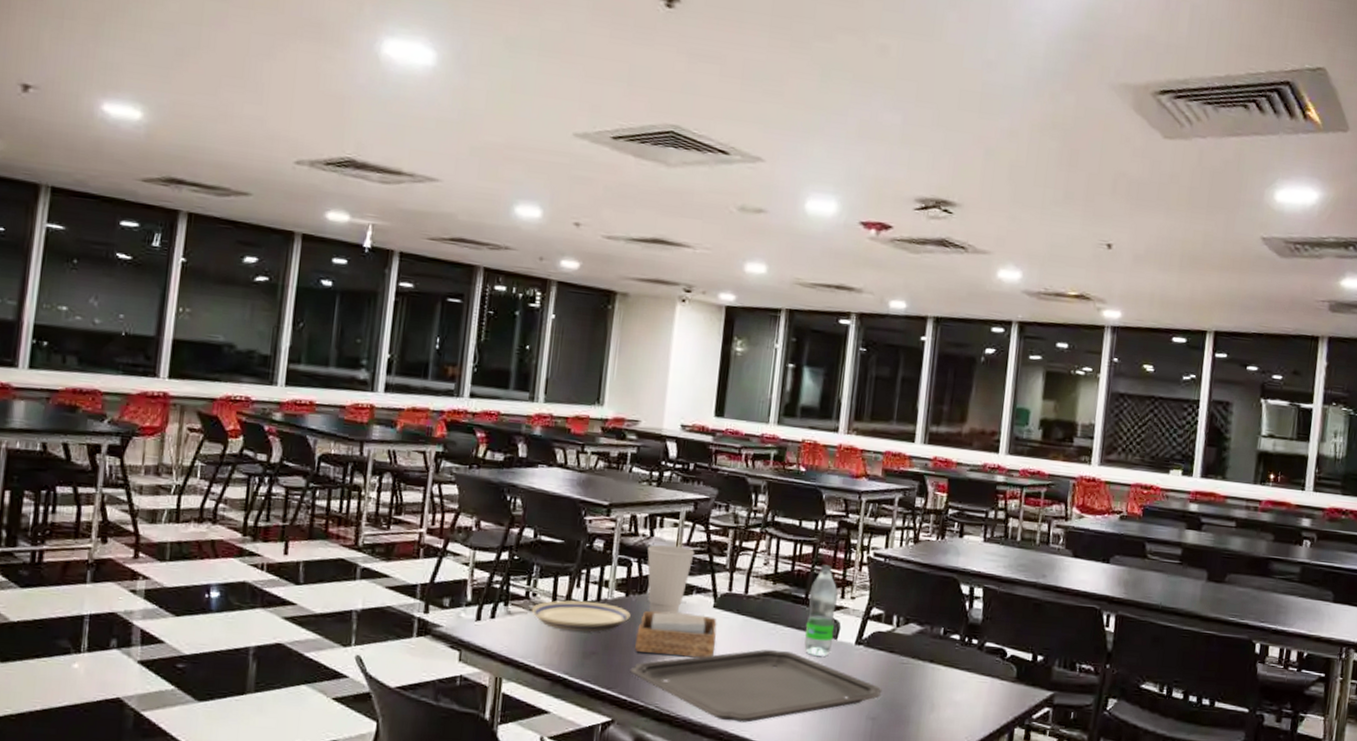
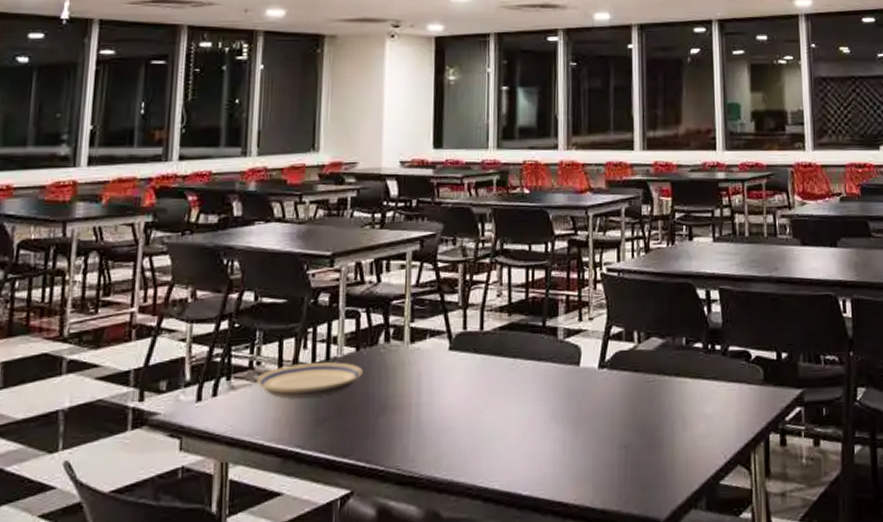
tray: present [630,649,882,723] -> none [366,386,631,474]
napkin holder: present [634,611,717,658] -> none [369,359,455,410]
cup: present [647,544,695,614] -> none [376,288,425,366]
bottle: present [804,565,838,656] -> none [546,288,576,387]

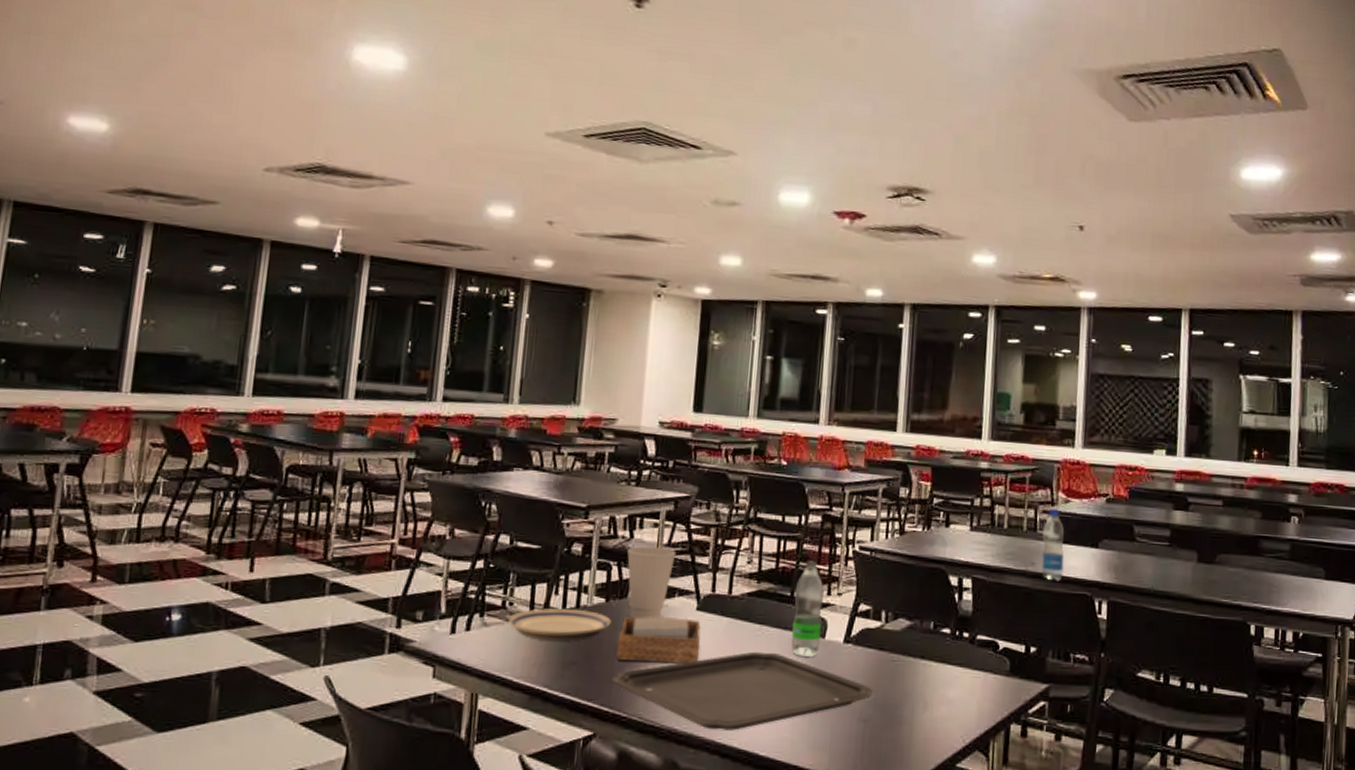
tray: none [366,386,631,474] -> present [611,651,873,730]
napkin holder: none [369,359,455,410] -> present [615,616,701,664]
cup: none [376,288,425,366] -> present [627,546,676,619]
bottle: none [546,288,576,387] -> present [791,561,824,657]
bottle: none [783,213,806,285] -> present [1041,509,1065,581]

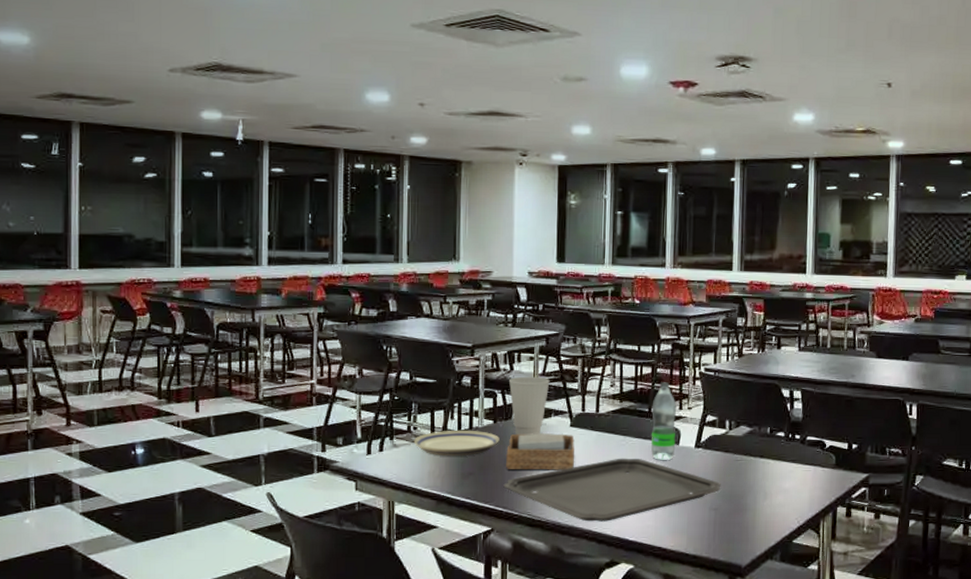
bottle: present [1041,509,1065,581] -> none [860,330,880,390]

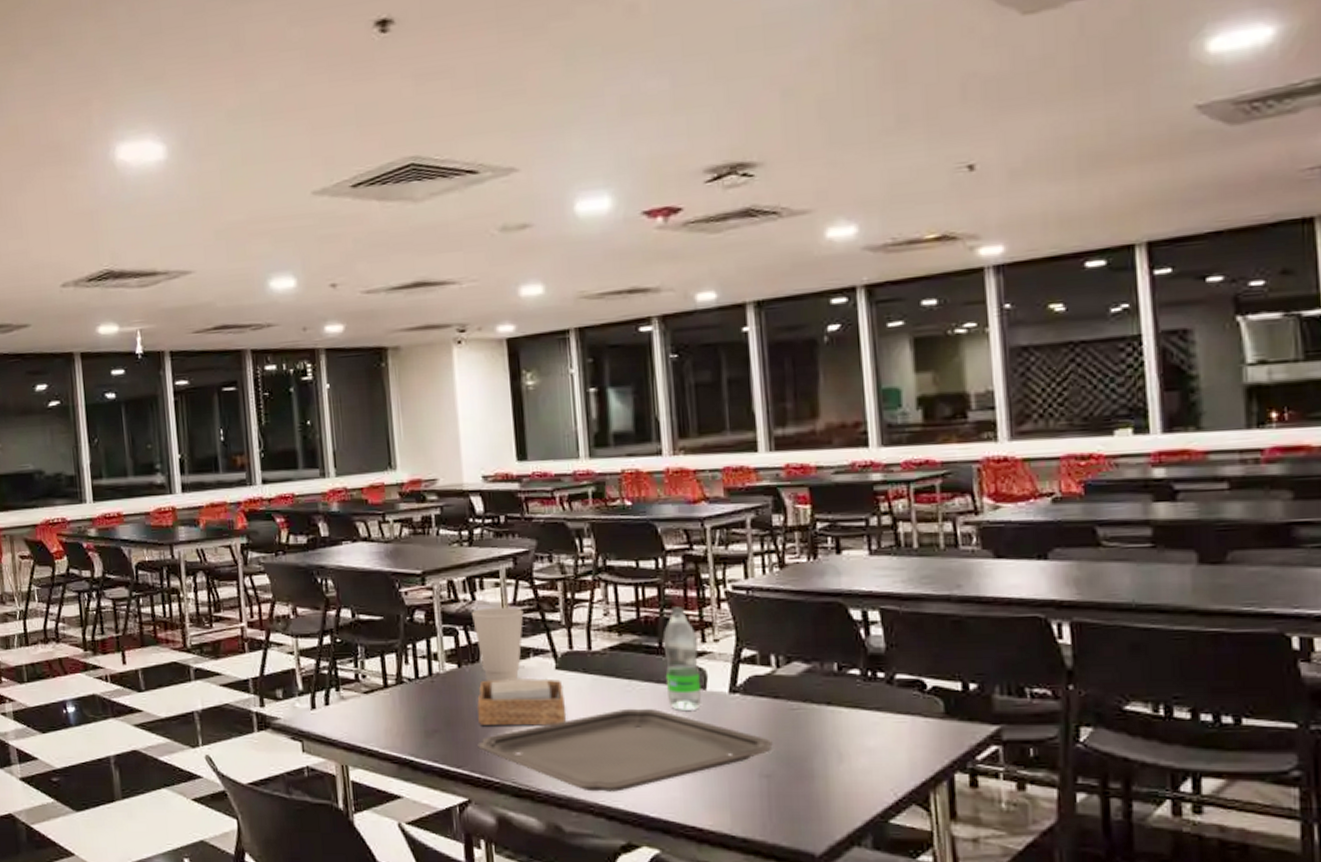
plate: present [413,430,500,457] -> none [363,676,467,710]

